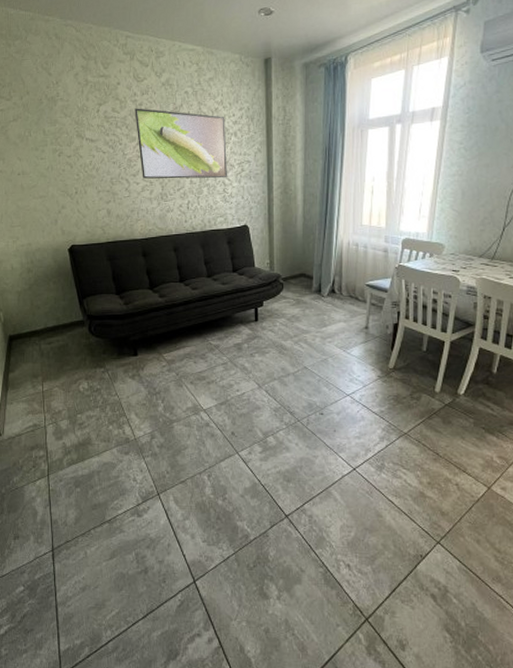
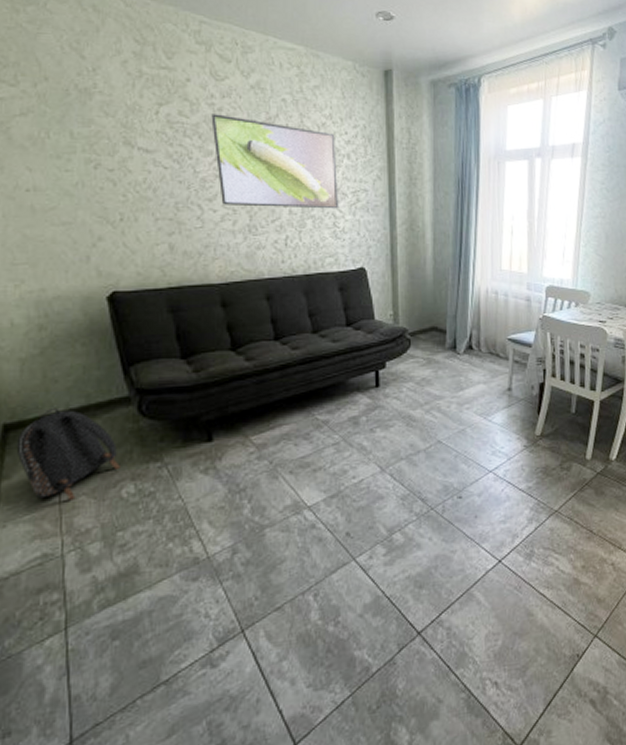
backpack: none [17,327,78,390] -> present [16,409,120,500]

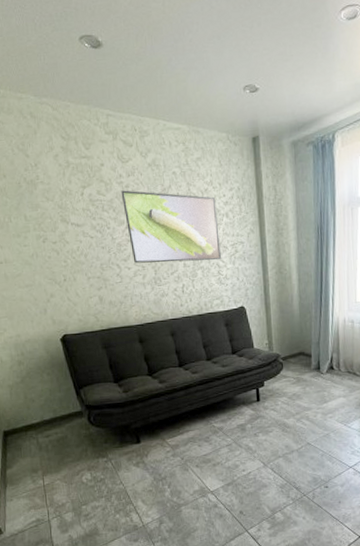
backpack: present [16,409,120,500] -> none [13,420,80,483]

